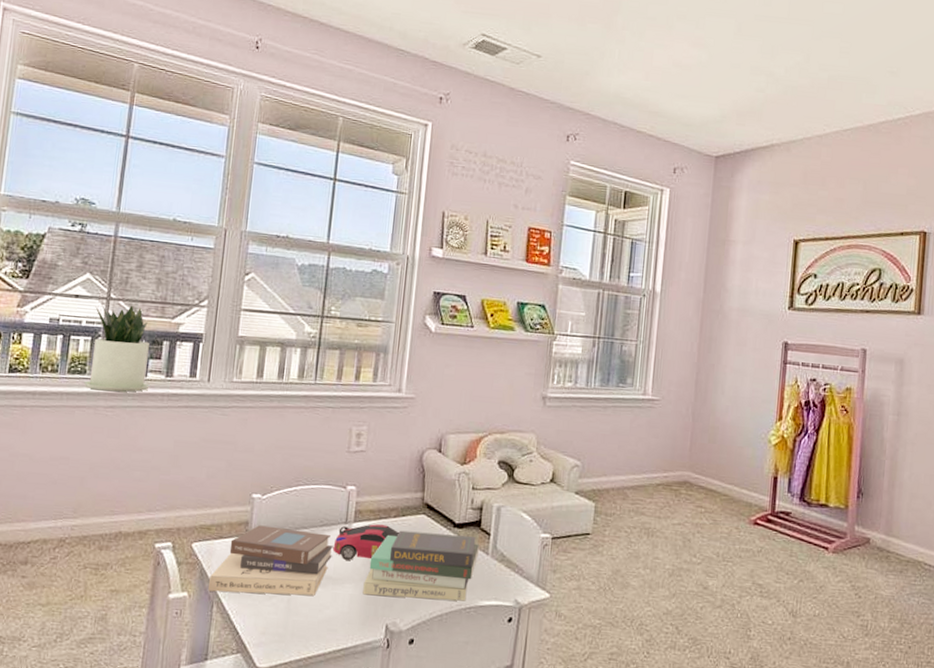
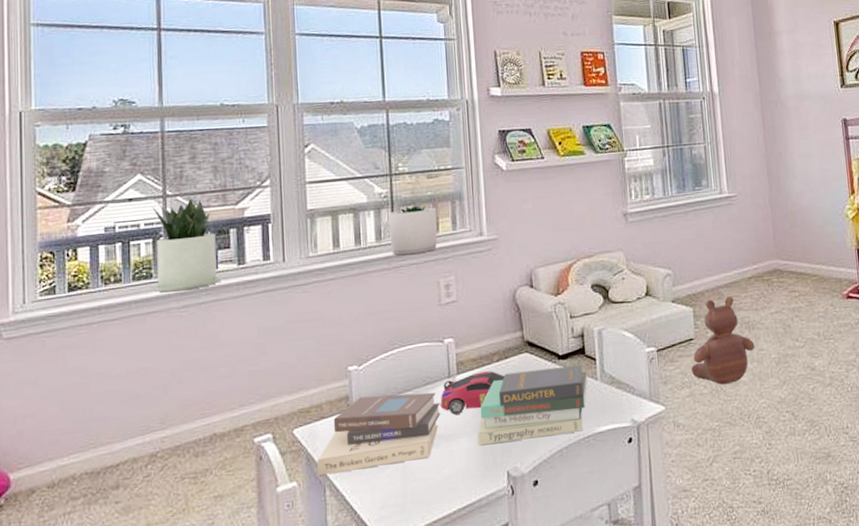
planter: none [311,350,360,399] -> present [388,206,438,256]
teddy bear: none [582,498,651,586] -> present [691,296,755,385]

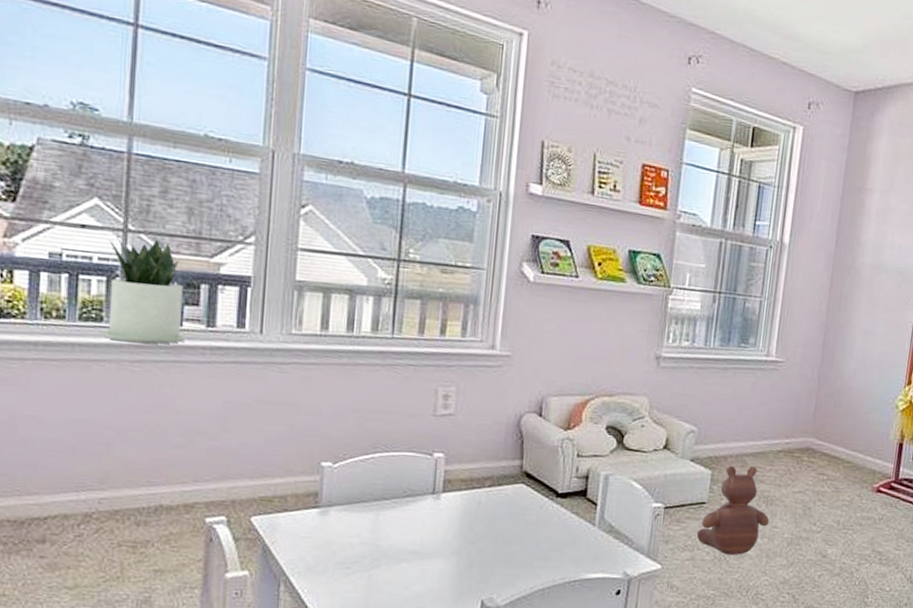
books: present [317,392,441,476] -> none [273,496,419,572]
planter: present [388,206,438,256] -> none [387,300,446,356]
toy car: present [440,371,505,416] -> none [419,494,495,535]
books: present [477,365,588,446] -> none [454,501,586,574]

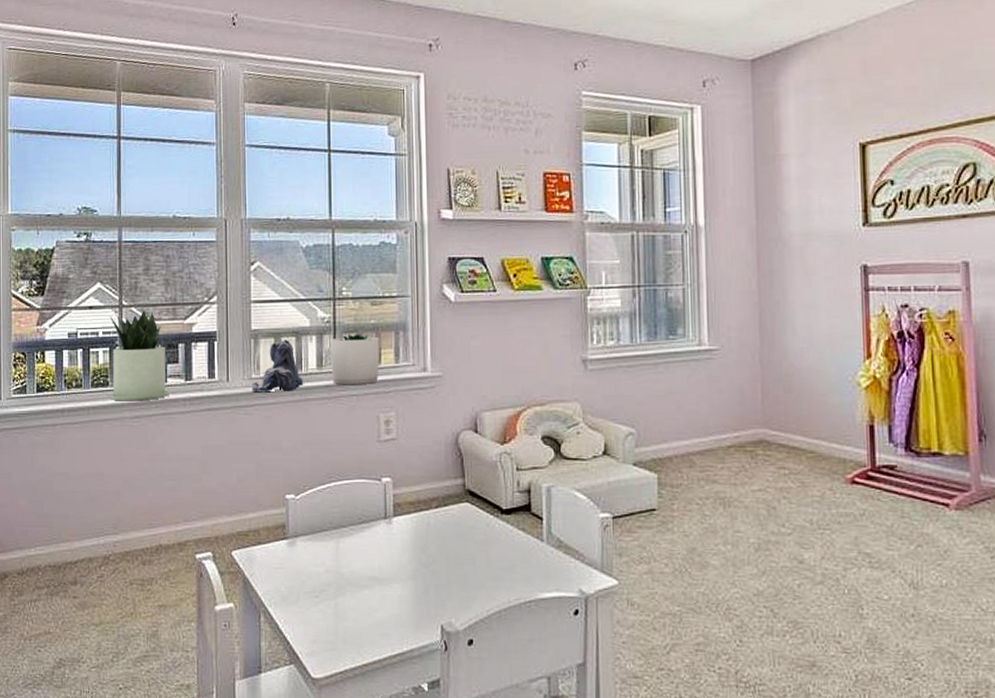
plush toy: none [290,296,355,353] -> present [252,339,304,393]
planter: none [387,300,446,356] -> present [330,334,379,385]
teddy bear: present [696,466,770,555] -> none [651,465,730,566]

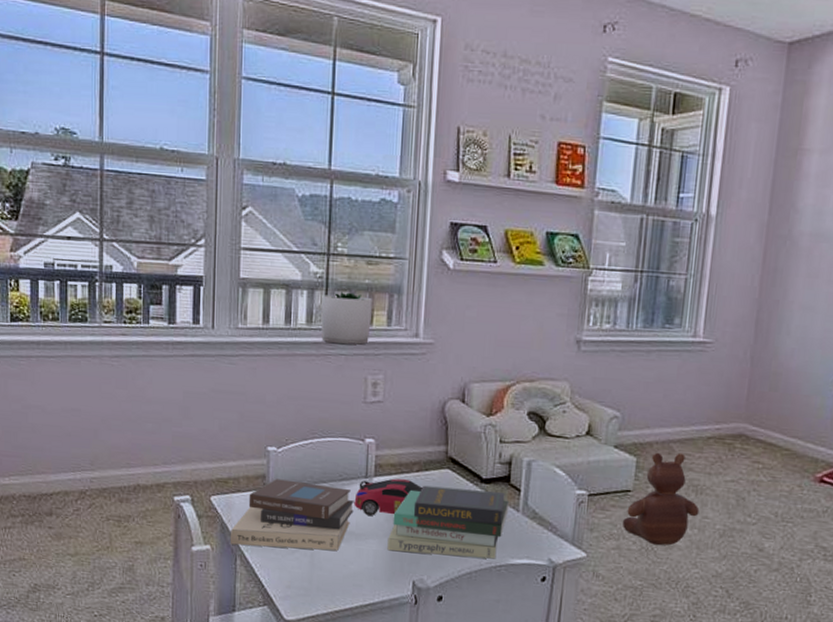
planter: present [108,310,172,401] -> none [86,245,154,341]
plush toy: present [252,339,304,393] -> none [238,291,292,345]
books: none [253,527,375,601] -> present [231,479,354,551]
toy car: none [375,517,443,559] -> present [354,478,423,517]
books: none [412,521,533,595] -> present [387,485,510,559]
teddy bear: none [651,465,730,566] -> present [622,453,700,546]

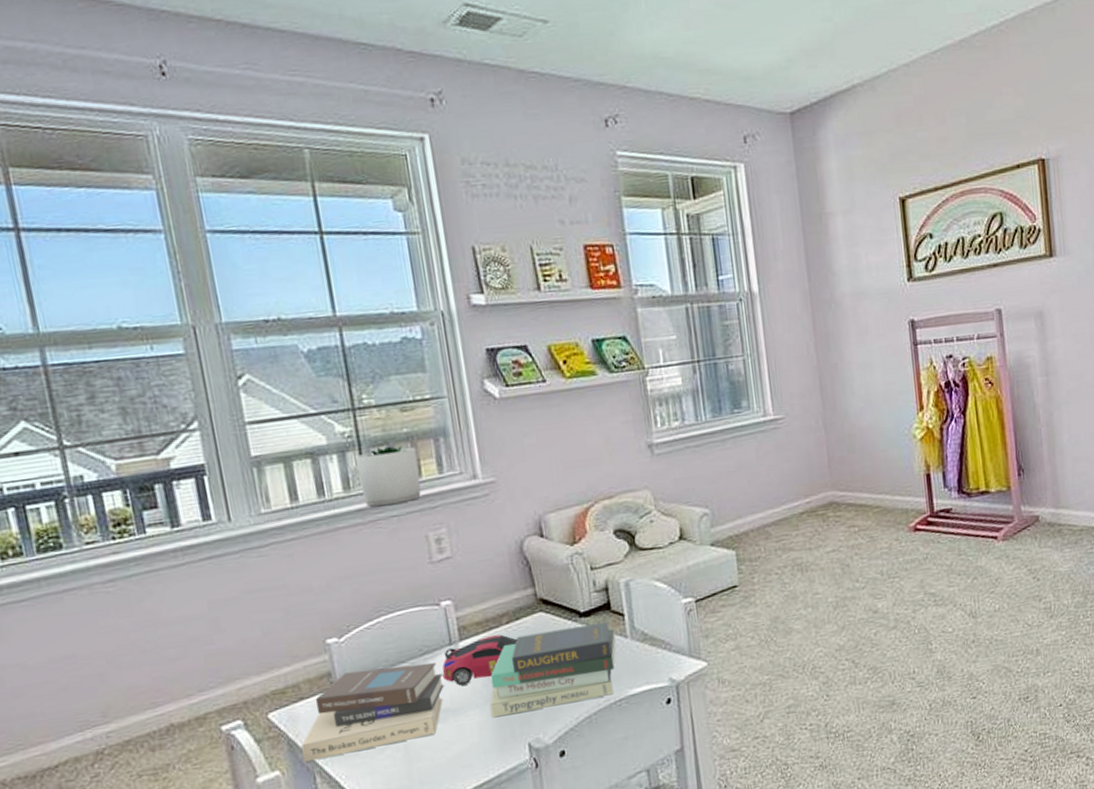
teddy bear: present [622,453,700,546] -> none [735,535,809,635]

